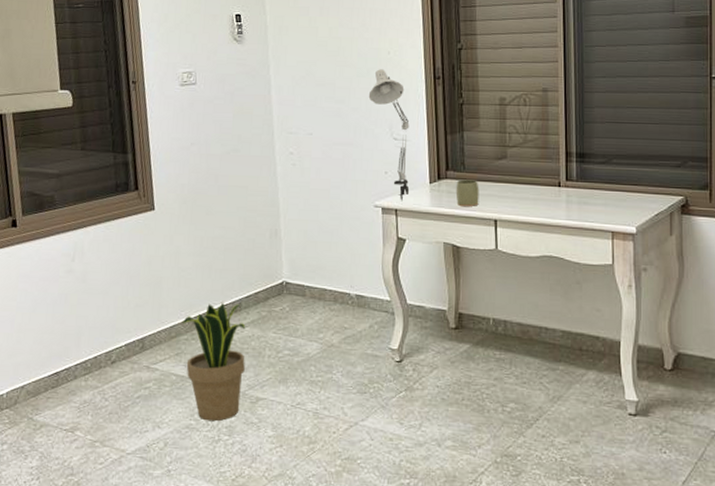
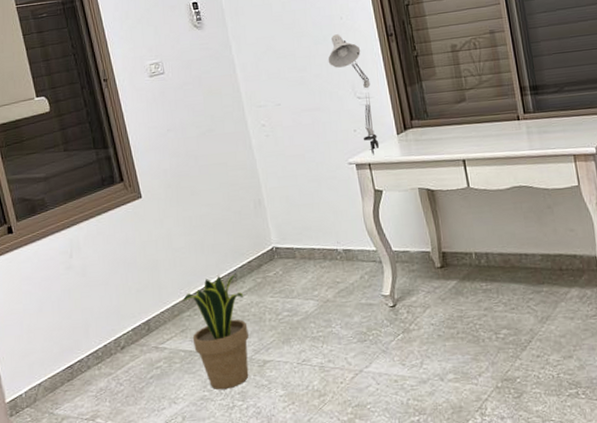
mug: present [455,179,479,206] -> none [421,125,446,152]

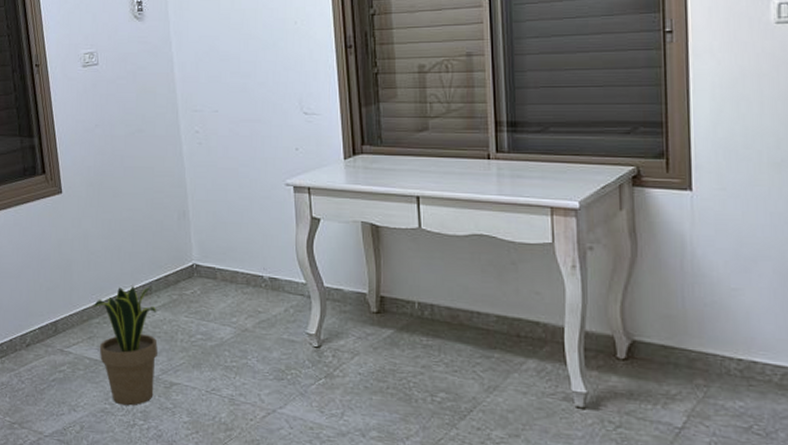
desk lamp: present [328,34,380,156] -> none [275,40,323,180]

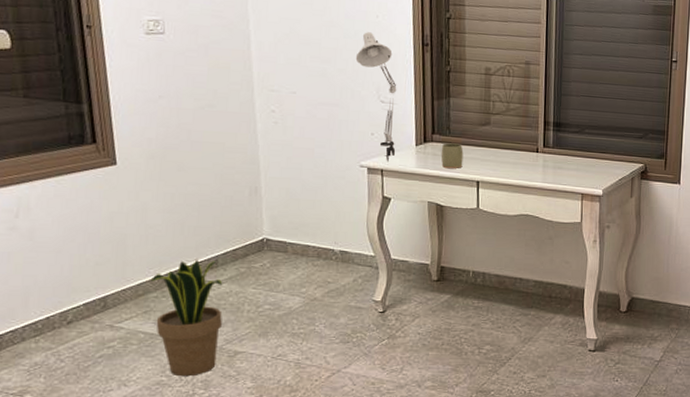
desk lamp: none [275,40,323,180] -> present [355,32,397,163]
mug: none [373,154,399,182] -> present [440,143,464,168]

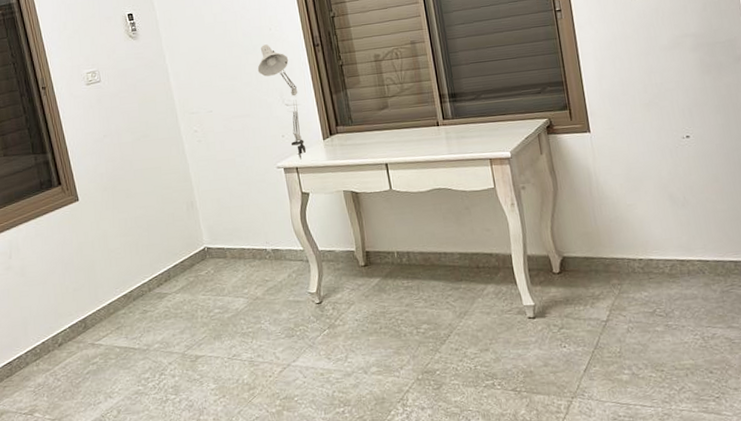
potted plant: present [150,259,223,377] -> none [118,273,182,385]
mug: present [440,143,464,168] -> none [346,131,370,156]

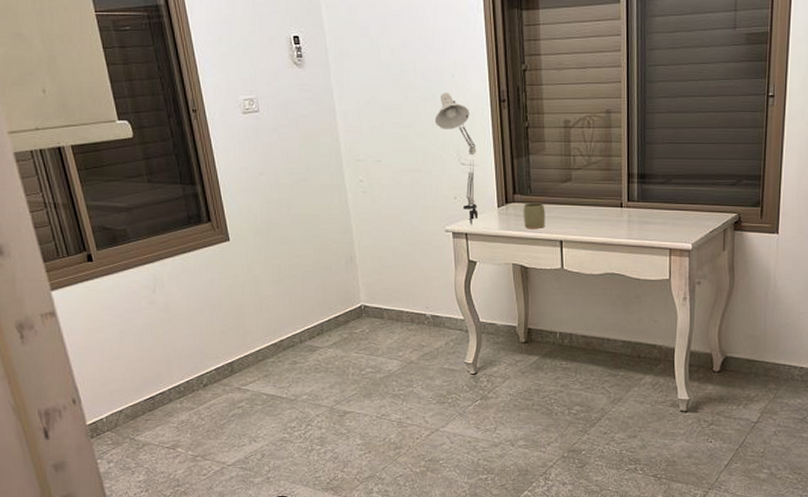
mug: none [346,131,370,156] -> present [523,203,546,228]

